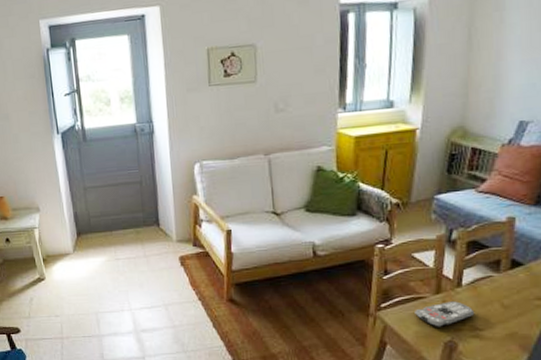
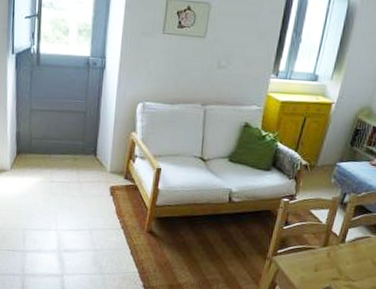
remote control: present [415,301,475,327] -> none [304,254,351,275]

